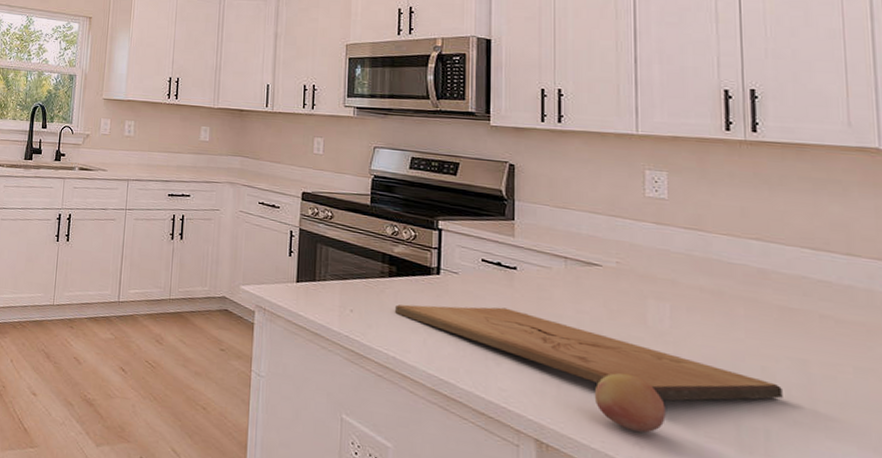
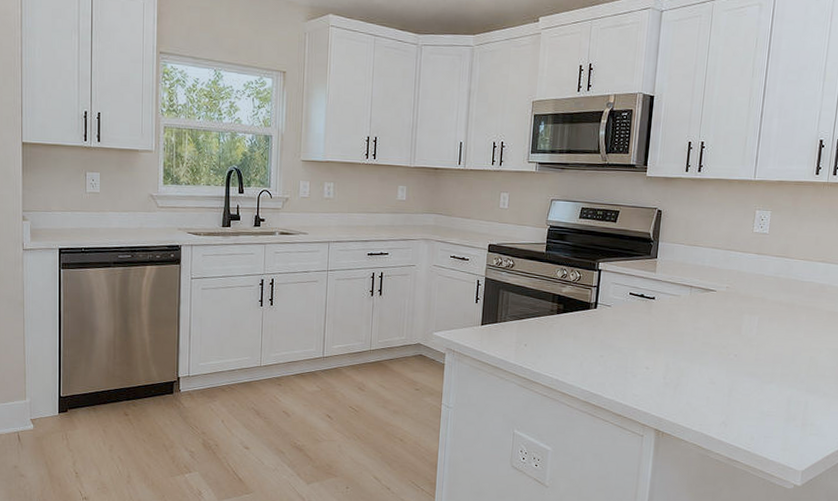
cutting board: present [394,304,783,401] -> none [559,331,821,389]
fruit: present [594,372,666,433] -> none [698,372,745,414]

